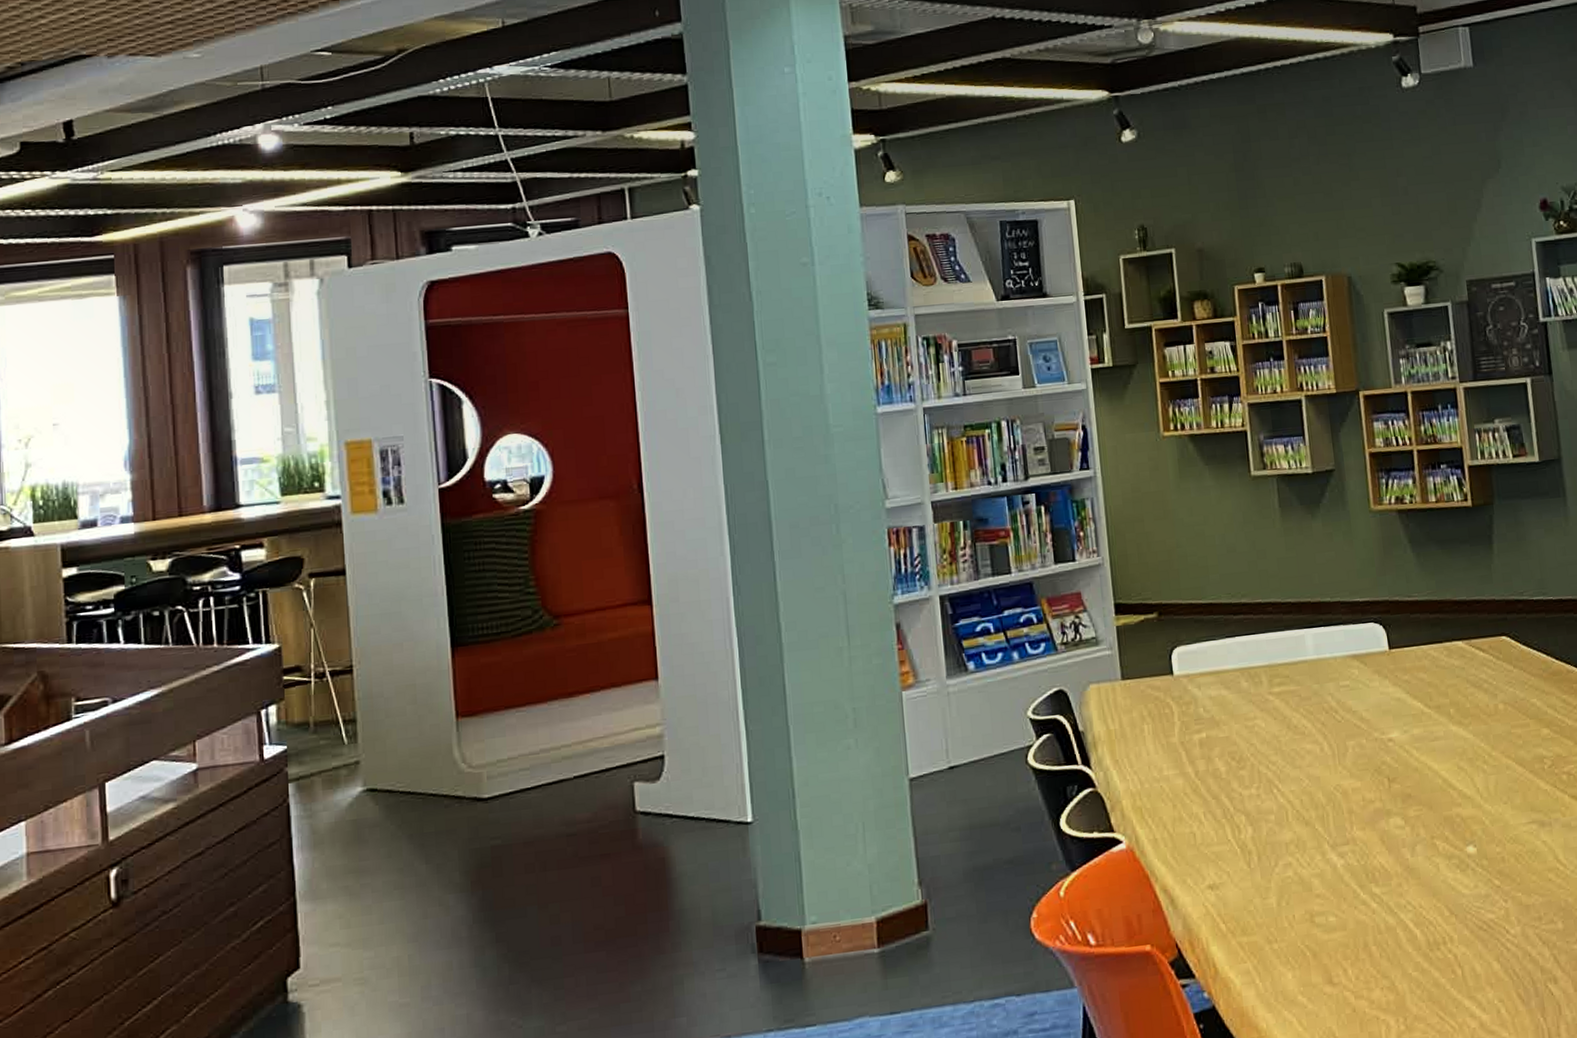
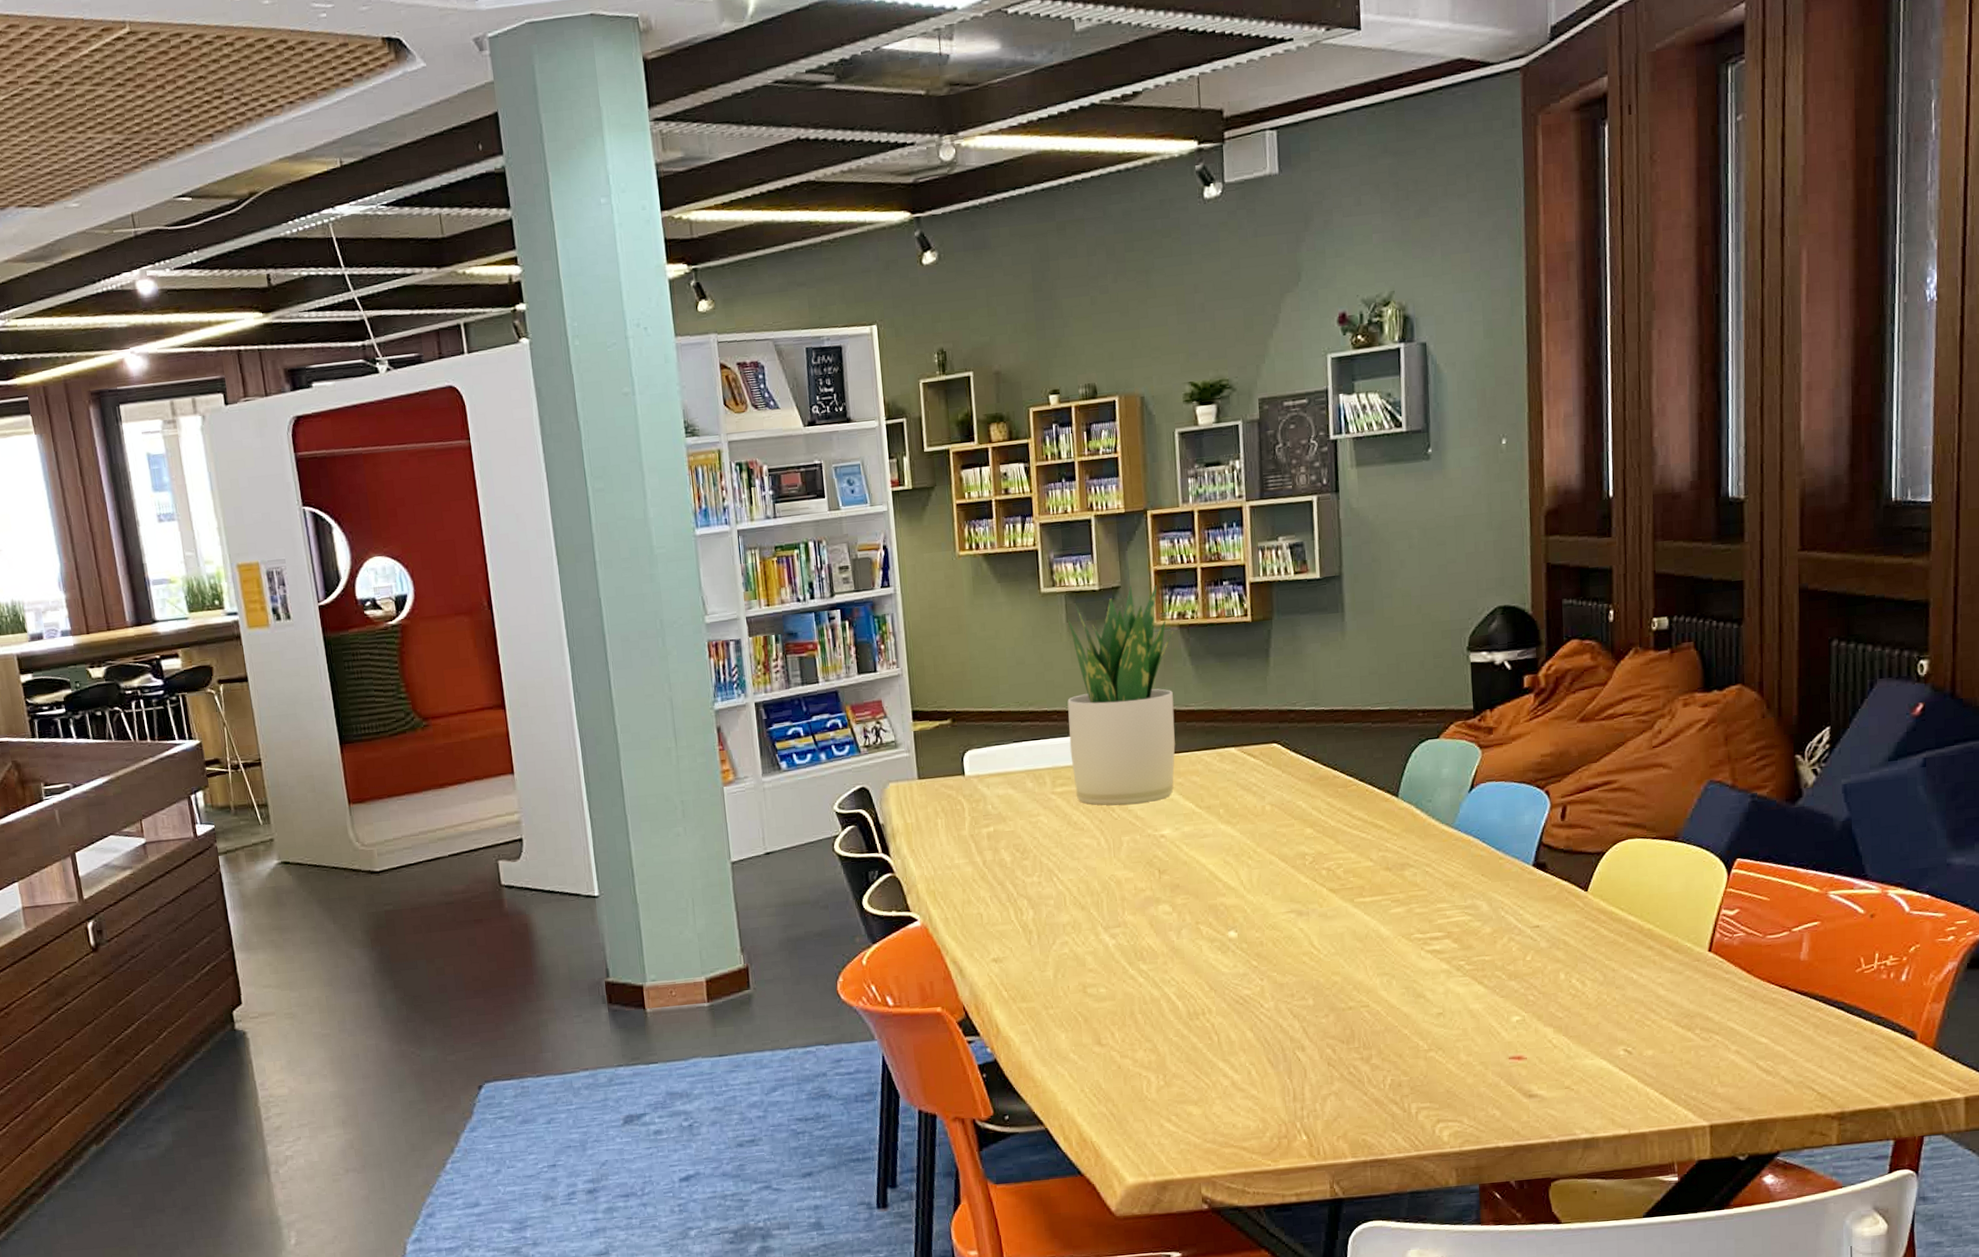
planter: none [1280,468,1400,707] -> present [1067,585,1176,806]

